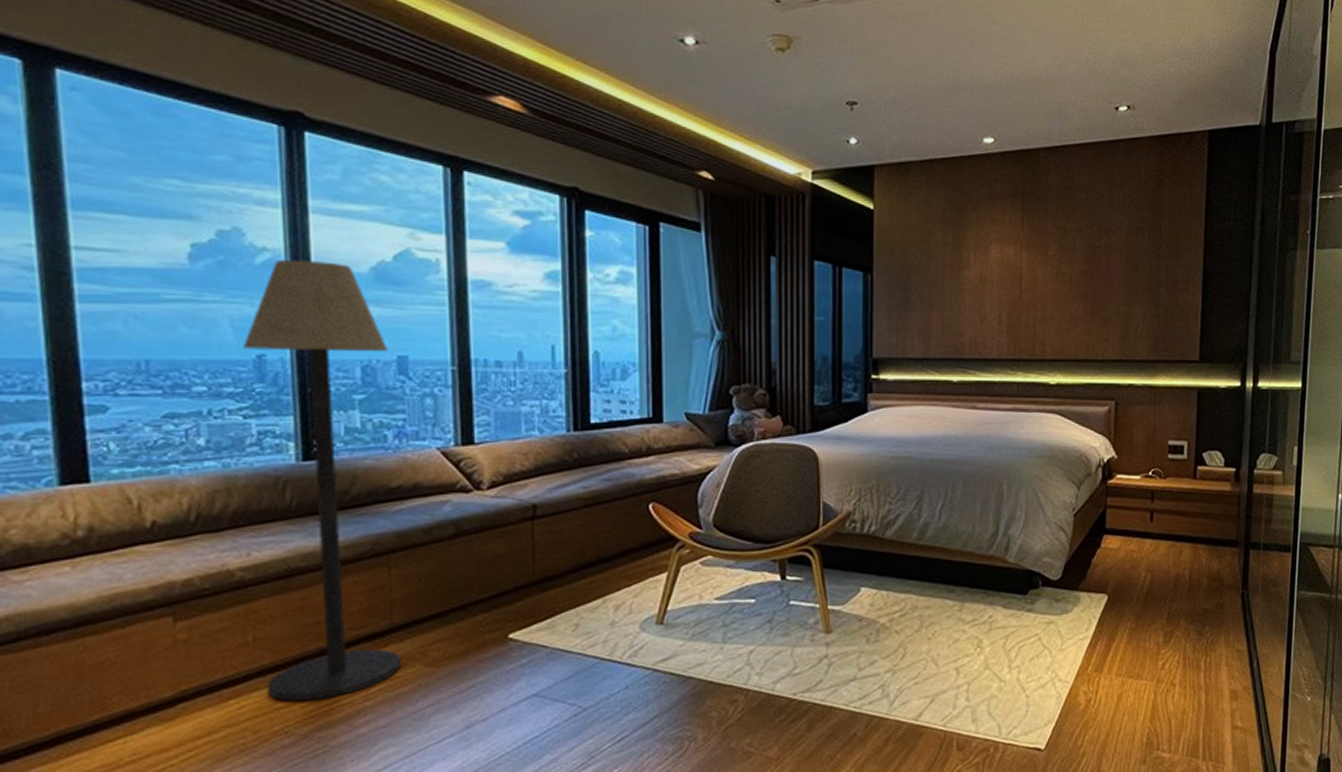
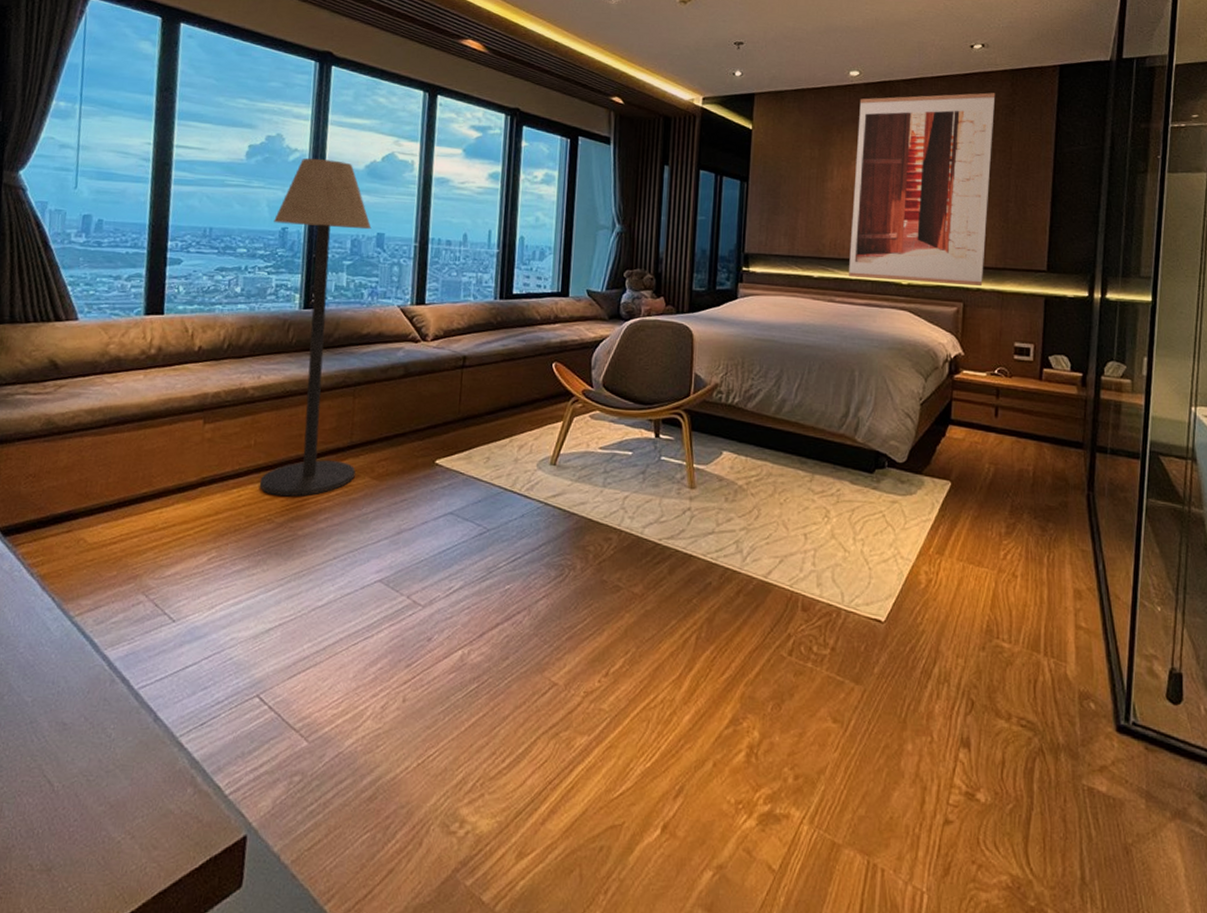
wall art: none [991,162,1143,382] -> present [849,92,996,287]

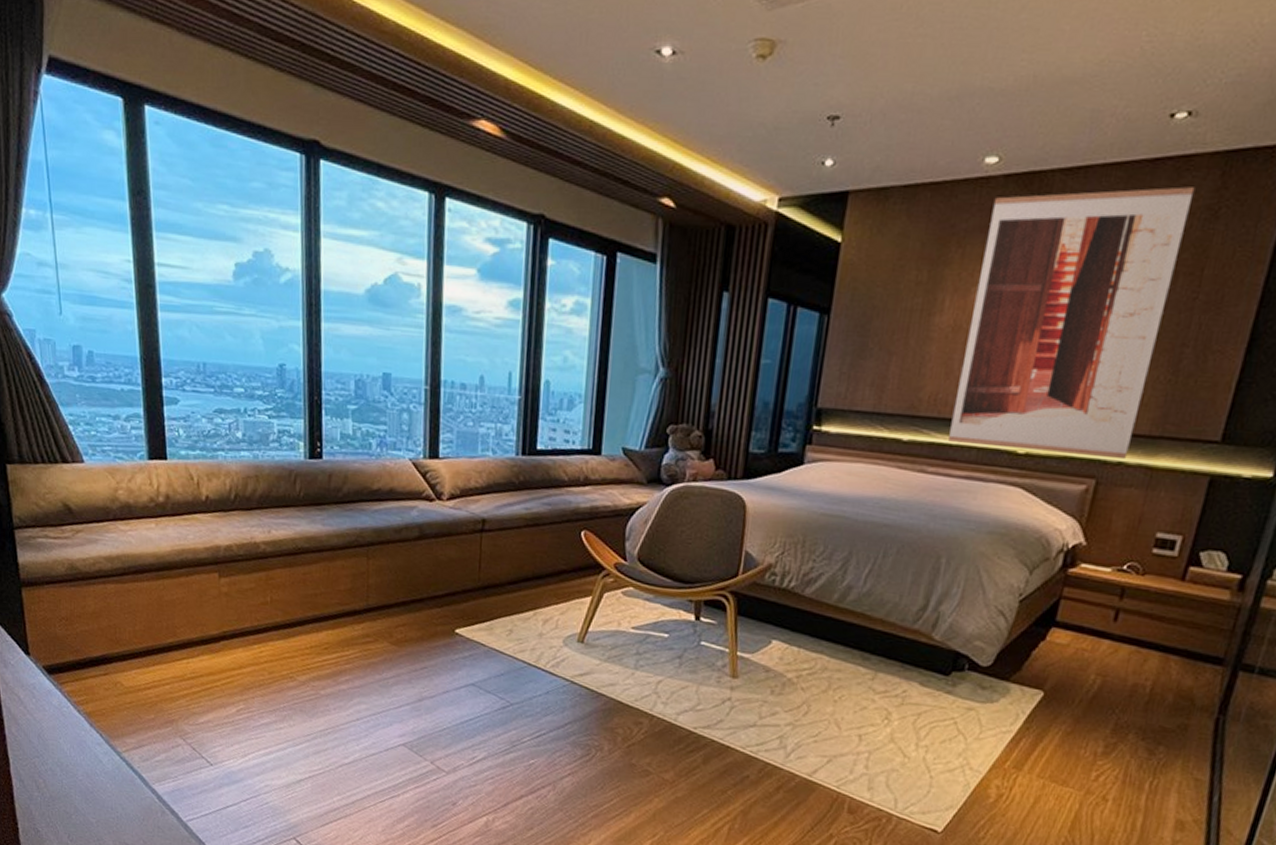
floor lamp: present [259,158,372,497] -> none [270,279,376,657]

